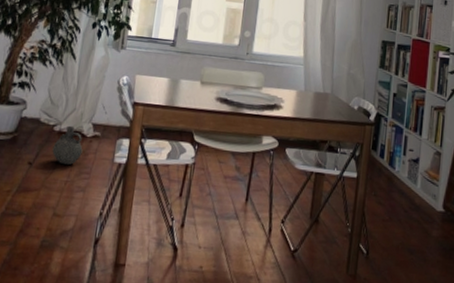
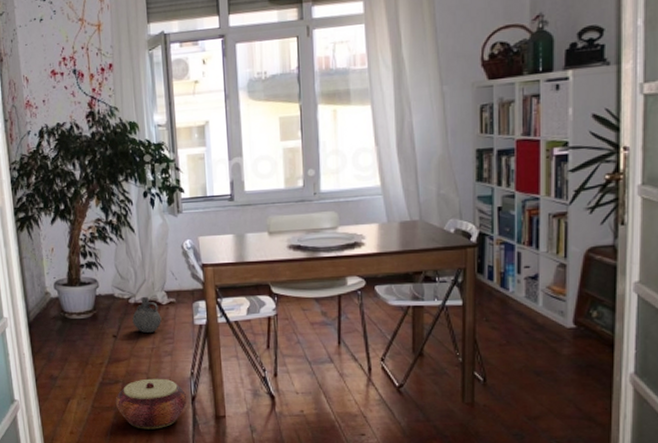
woven basket: none [13,214,91,273] -> present [115,378,188,429]

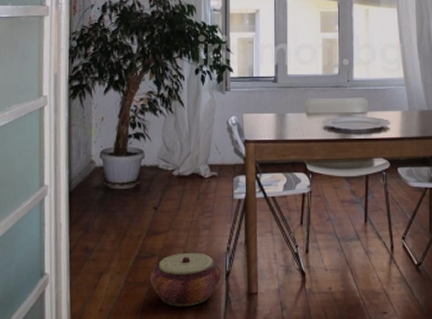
ceramic jug: present [132,297,162,333] -> none [174,170,203,205]

